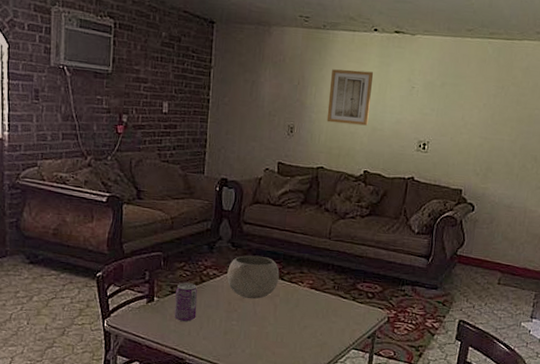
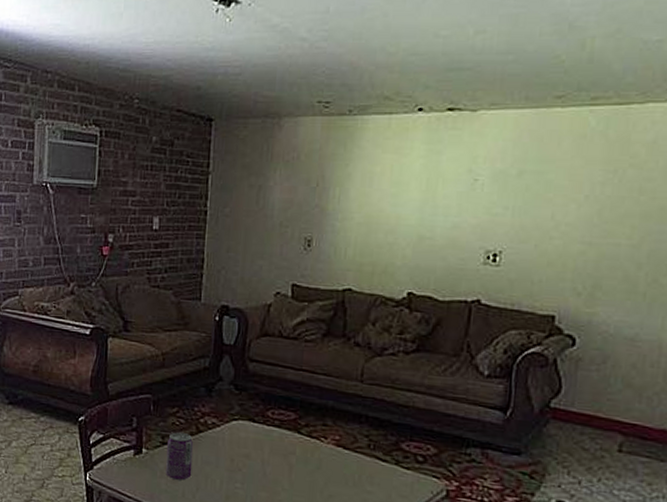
bowl: present [226,255,280,299] -> none [228,400,295,457]
wall art: present [326,69,374,126] -> none [355,163,419,234]

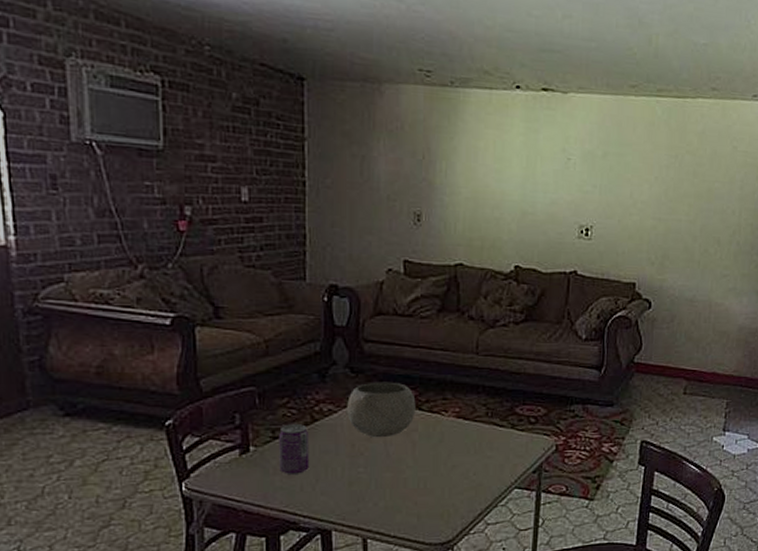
bowl: none [228,400,295,457] -> present [346,381,416,438]

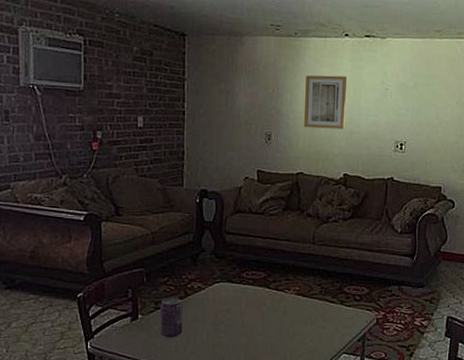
bowl: present [346,381,416,438] -> none [211,265,265,310]
wall art: none [463,138,519,209] -> present [303,75,347,129]

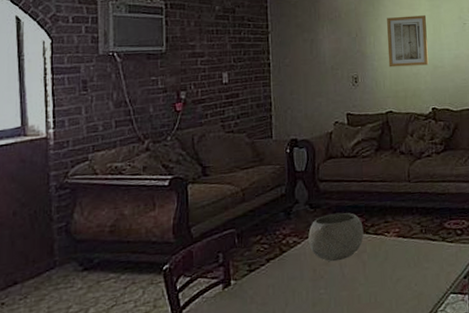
beverage can: present [160,298,183,339] -> none [254,256,280,303]
bowl: none [211,265,265,310] -> present [307,212,364,262]

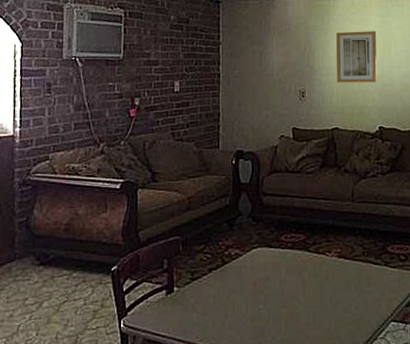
bowl: present [307,212,364,262] -> none [249,228,305,277]

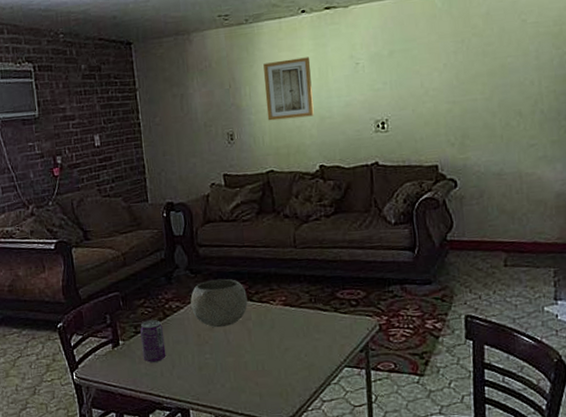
beverage can: none [196,267,220,312] -> present [140,320,166,363]
bowl: none [249,228,305,277] -> present [190,278,248,328]

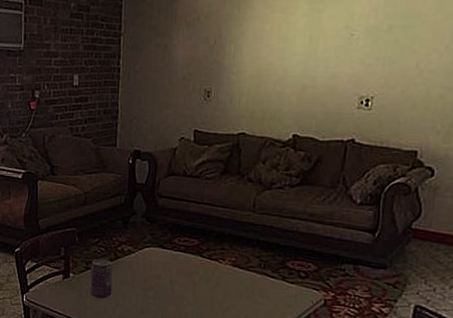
bowl: present [190,278,248,328] -> none [141,230,198,277]
wall art: present [263,57,314,121] -> none [248,22,303,84]

